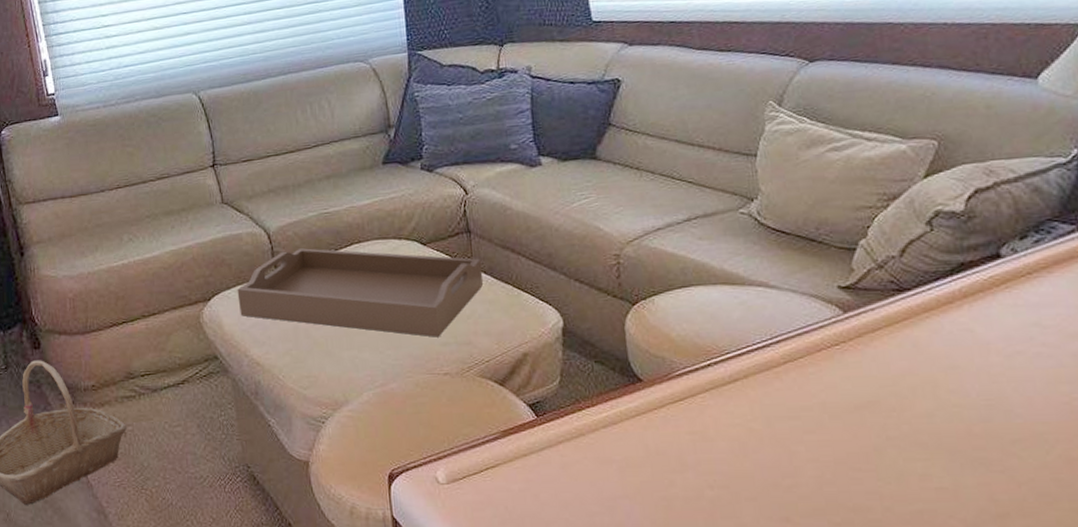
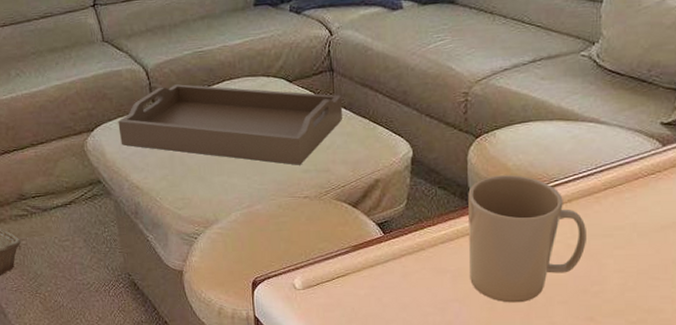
mug: none [629,347,771,500] -> present [468,175,586,303]

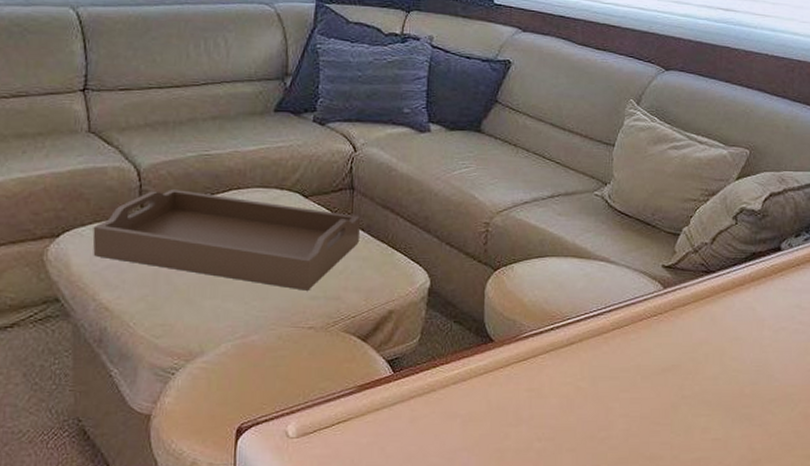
mug: present [468,175,586,303] -> none [480,311,595,451]

